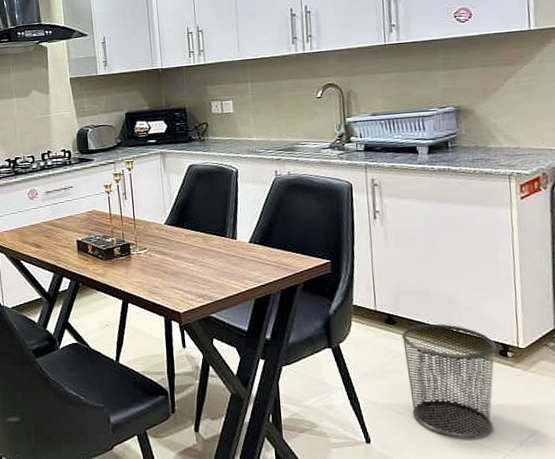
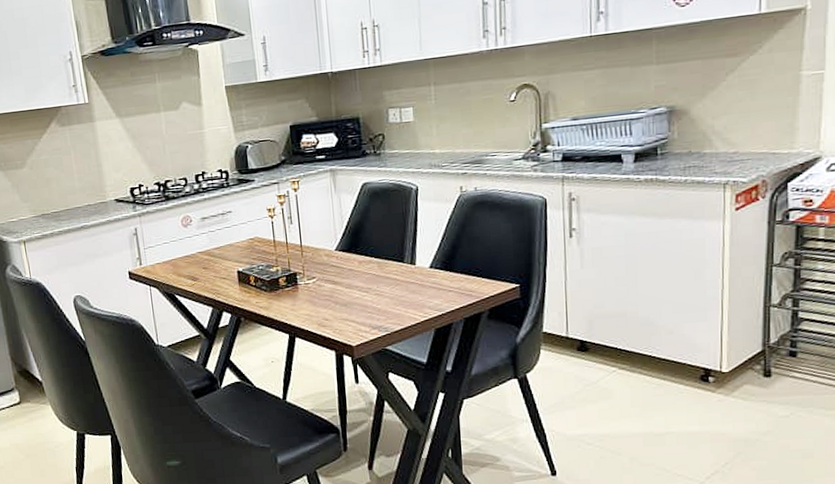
waste bin: present [401,323,497,438] -> none [594,349,697,467]

